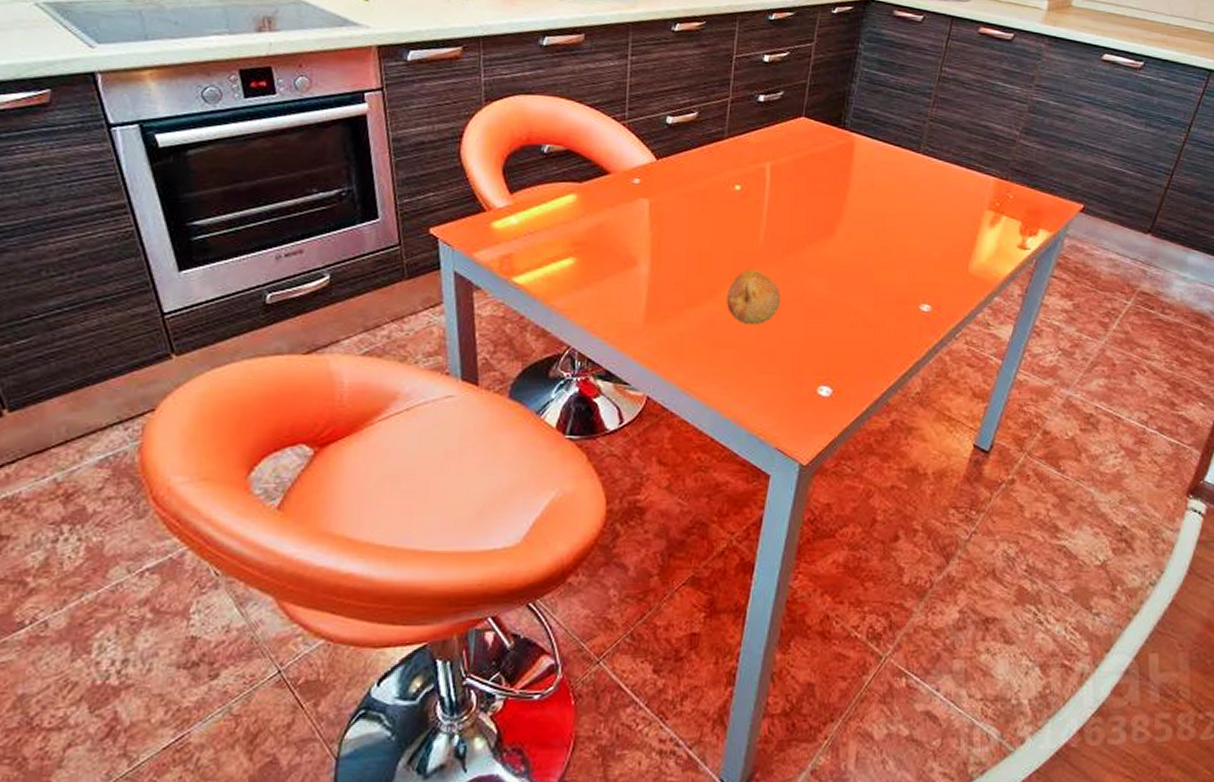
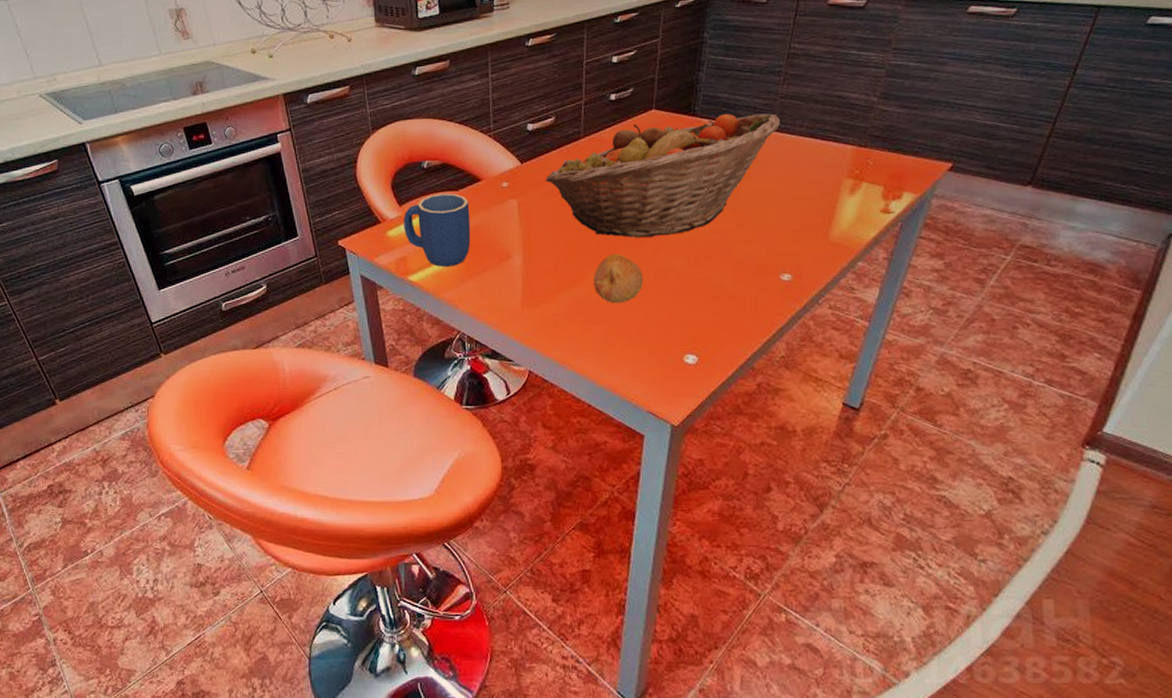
mug: none [513,183,594,270] -> present [404,193,471,267]
fruit basket: none [682,129,927,255] -> present [546,113,780,238]

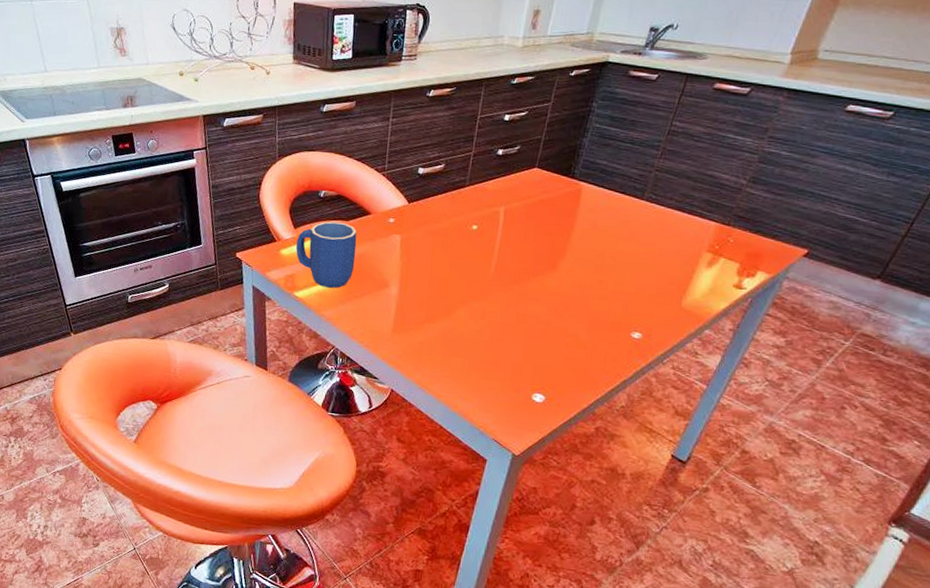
fruit basket: present [546,113,780,238] -> none [429,178,652,284]
fruit: present [594,254,644,304] -> none [460,295,506,340]

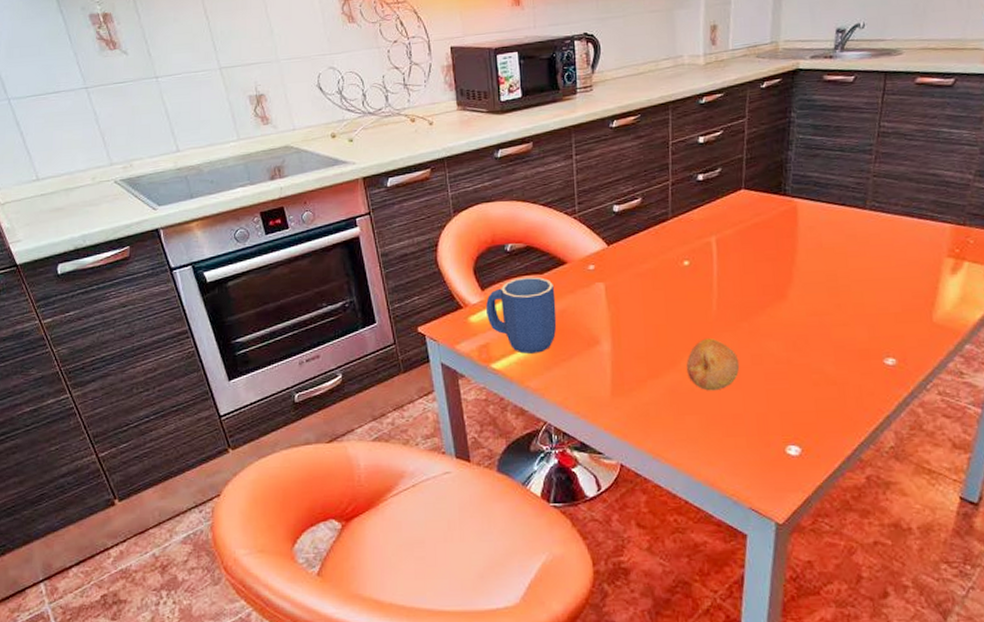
fruit: none [460,295,506,340] -> present [686,339,740,391]

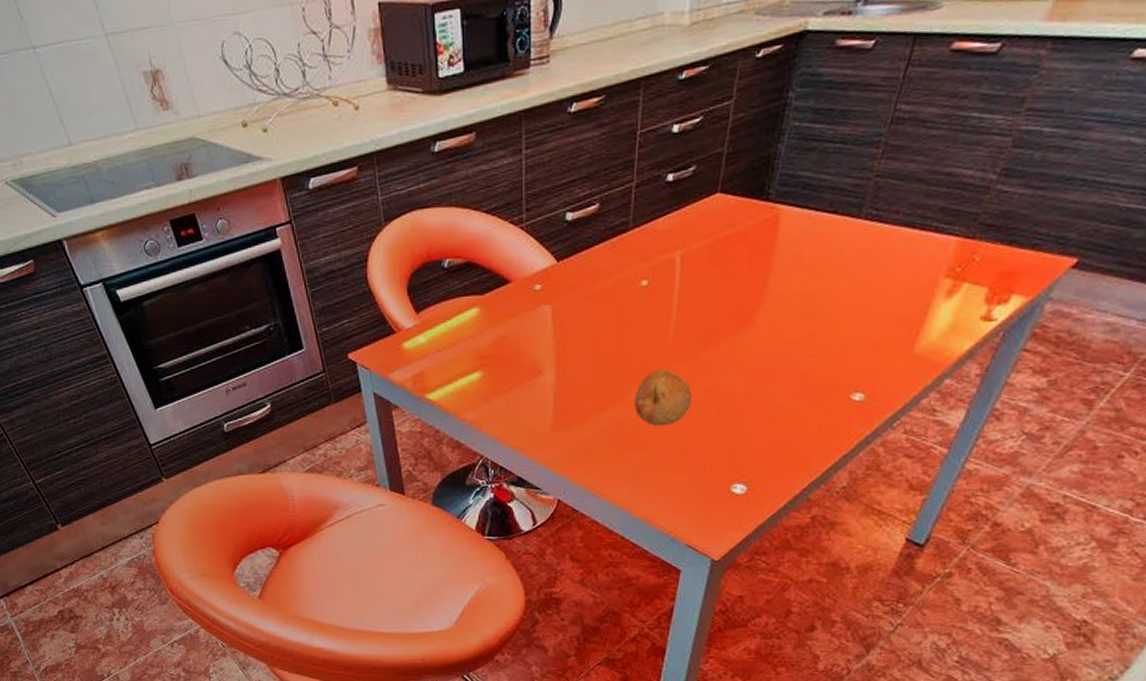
mug: present [486,276,557,354] -> none [421,297,497,384]

